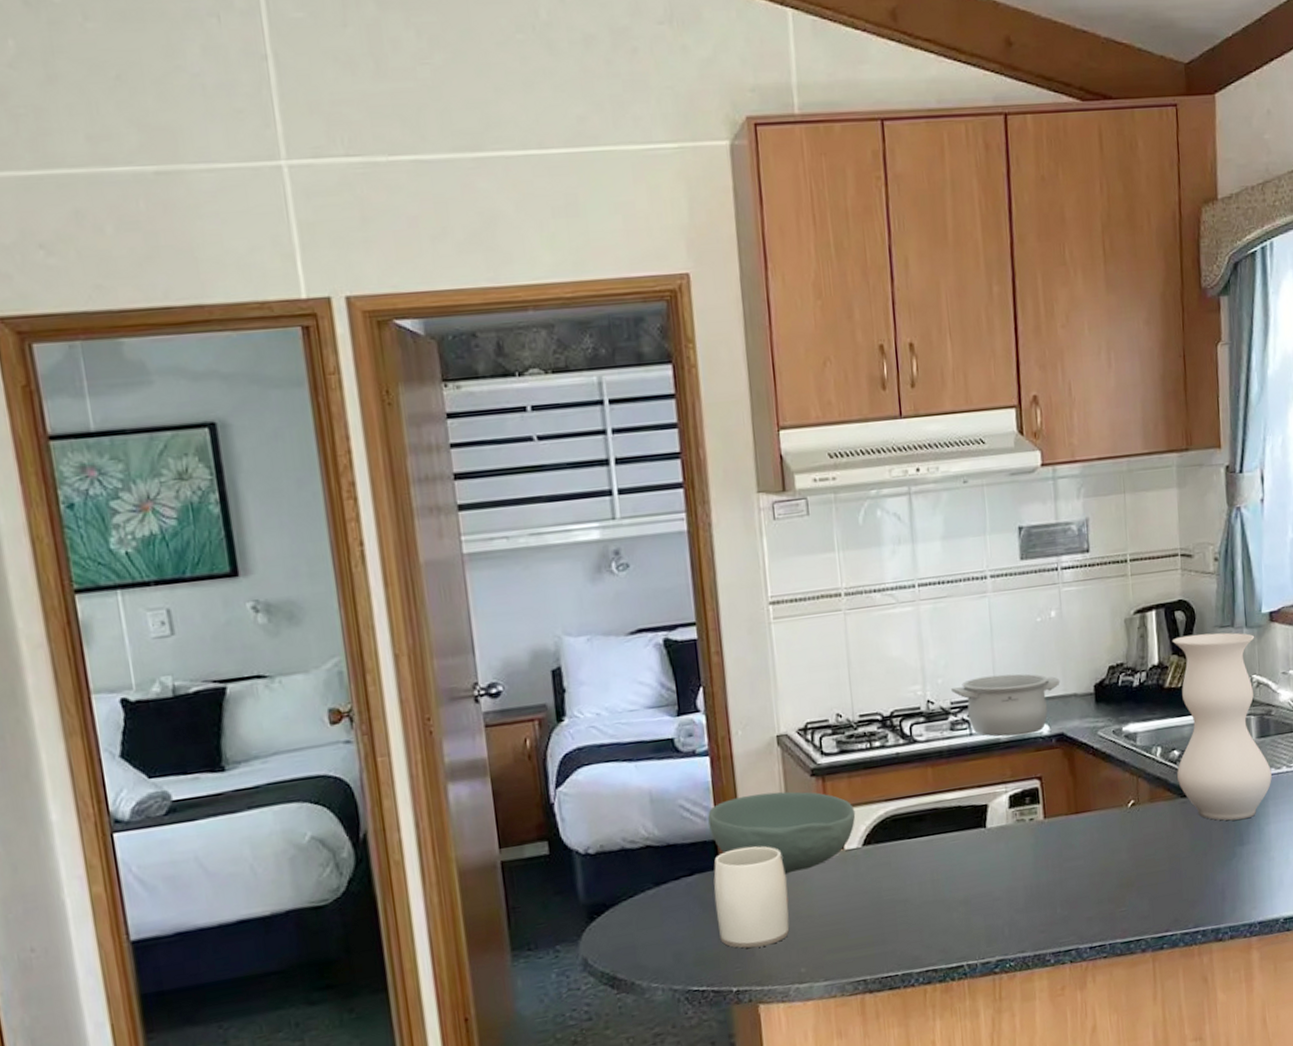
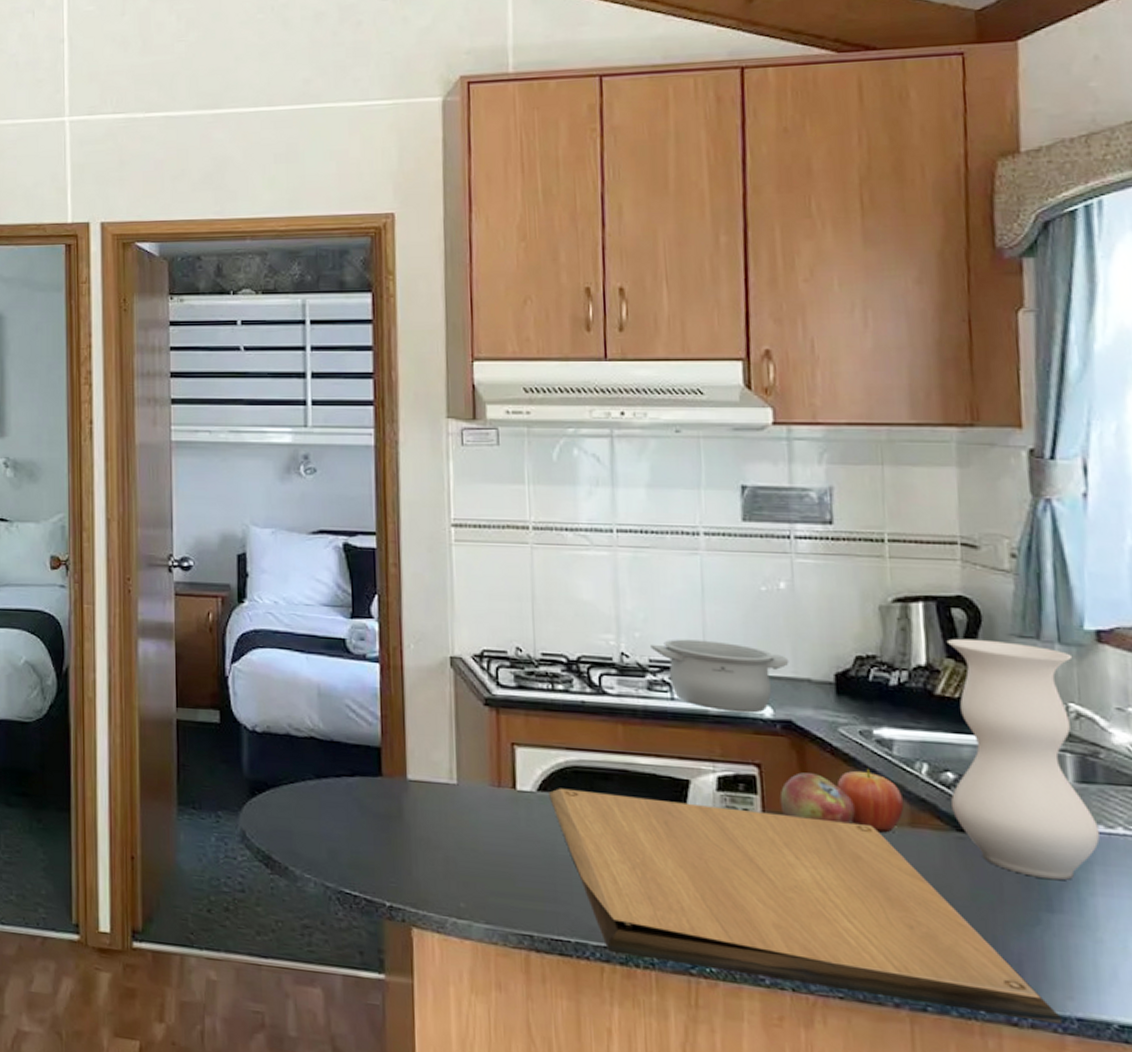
bowl: present [708,791,856,875] -> none [374,710,532,801]
mug: present [713,846,790,949] -> none [373,760,452,869]
chopping board: none [873,808,1250,974] -> present [549,788,1063,1024]
fruit: none [1056,774,1111,818] -> present [779,772,855,824]
fruit: none [1097,762,1146,813] -> present [836,769,904,833]

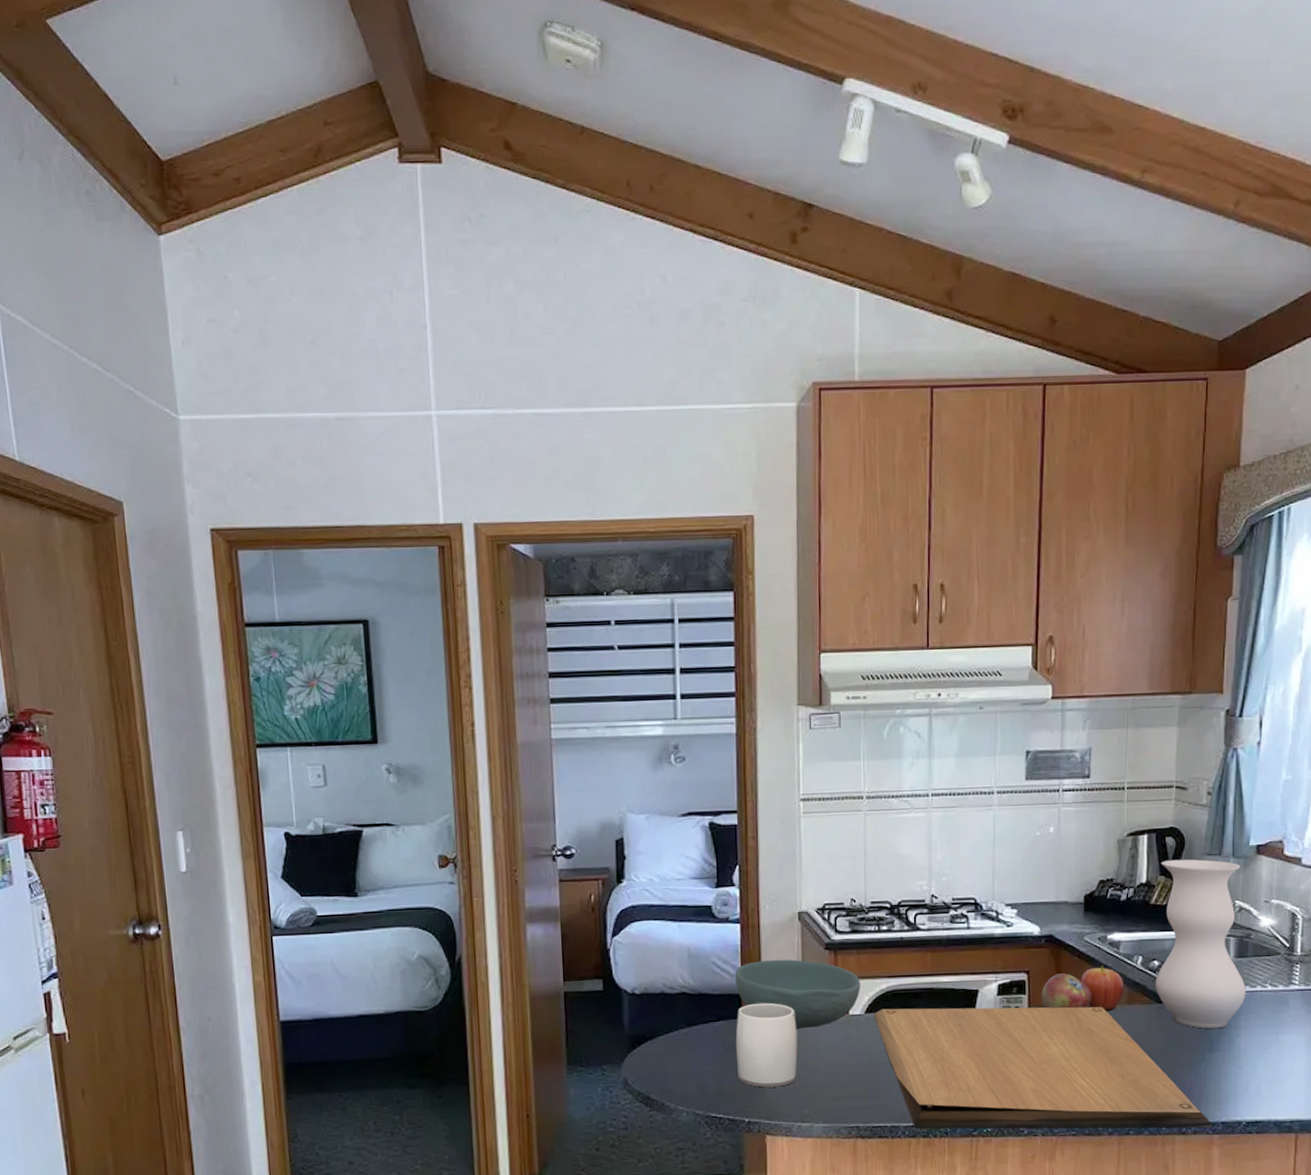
mug: none [373,760,452,869] -> present [735,1002,798,1088]
bowl: none [374,710,532,801] -> present [735,959,861,1030]
cooking pot: present [650,639,789,713] -> none [954,878,1053,933]

